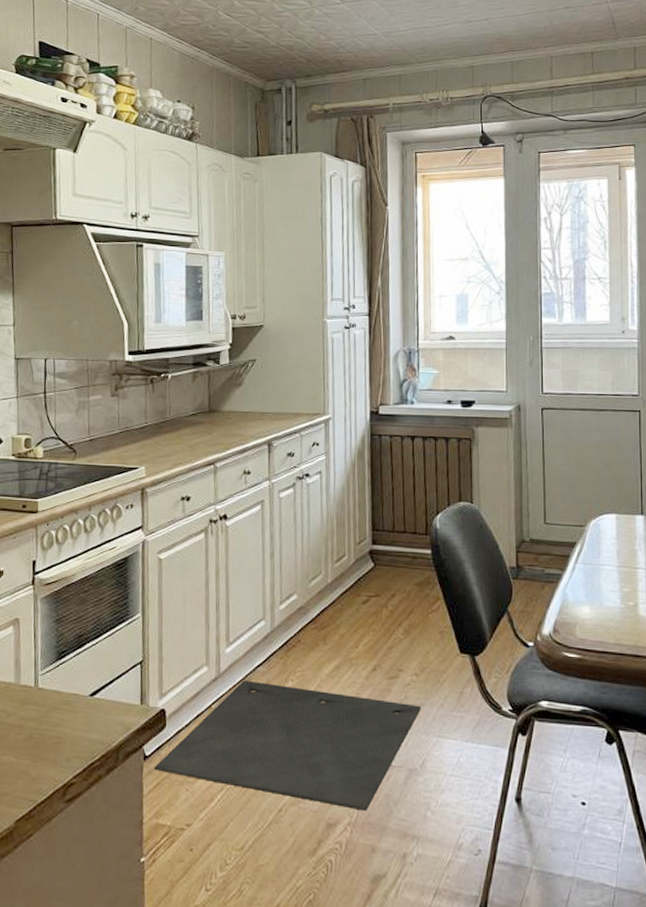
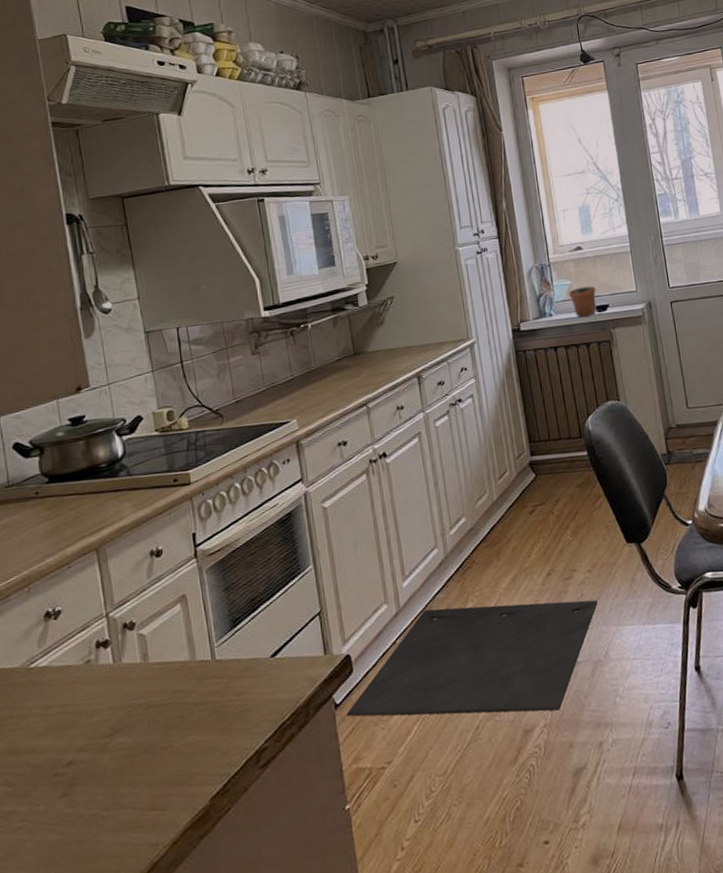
planter: none [433,378,463,410] -> present [568,286,597,317]

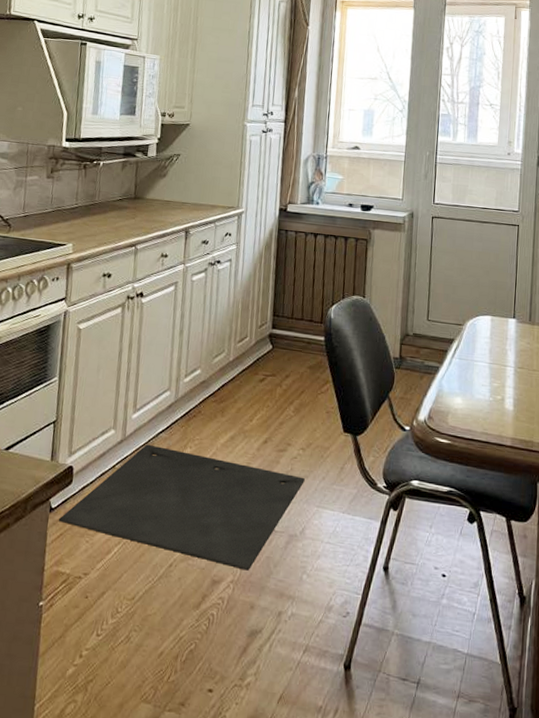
planter: present [568,286,597,317] -> none [338,183,365,213]

